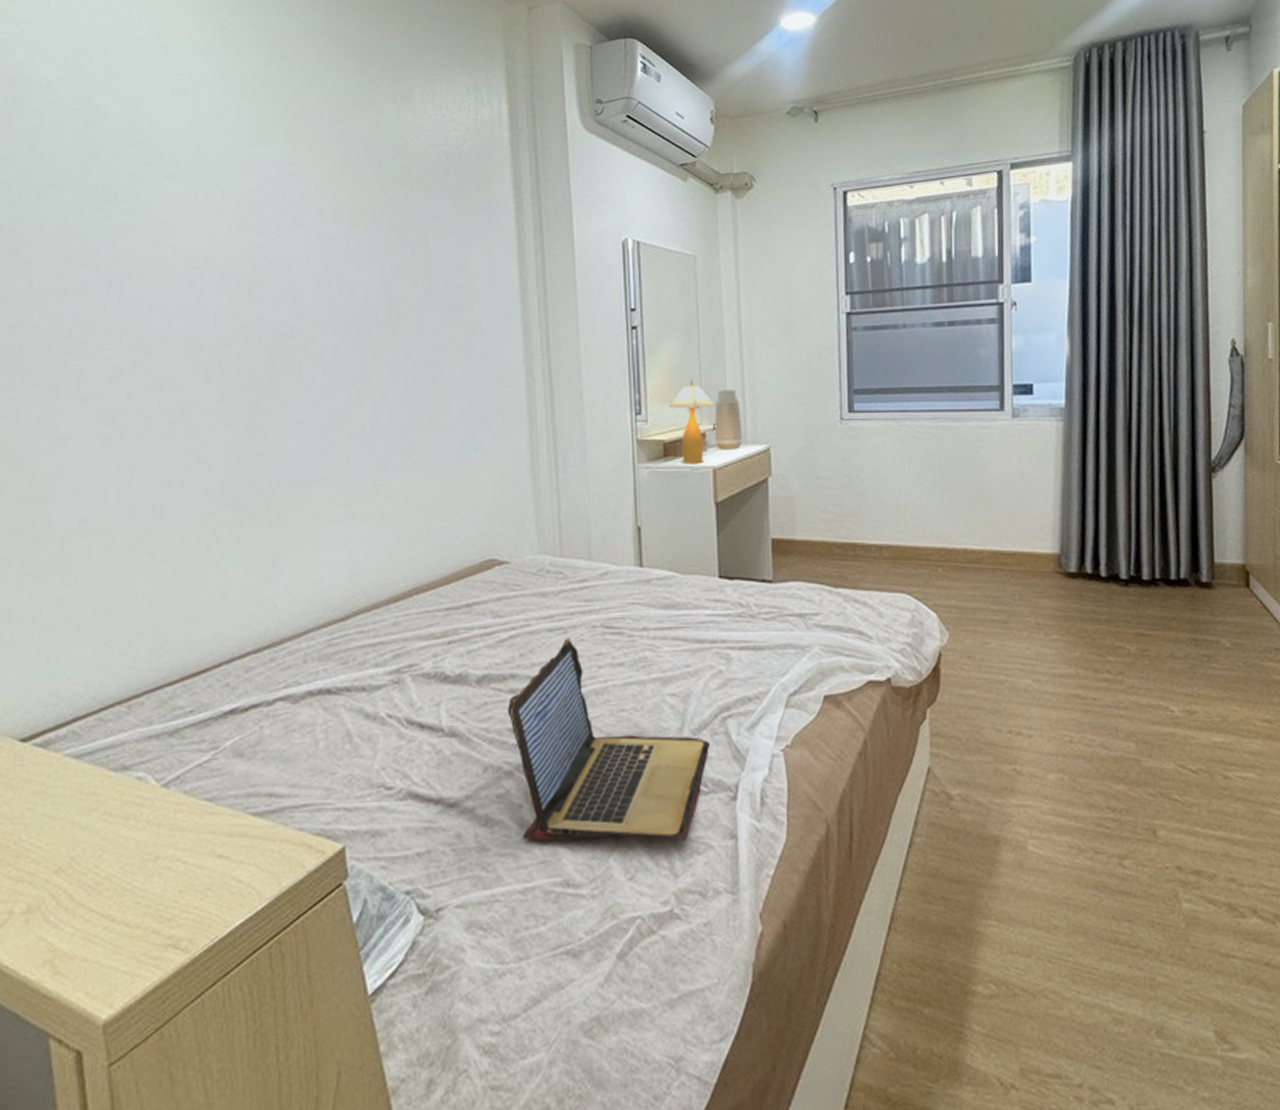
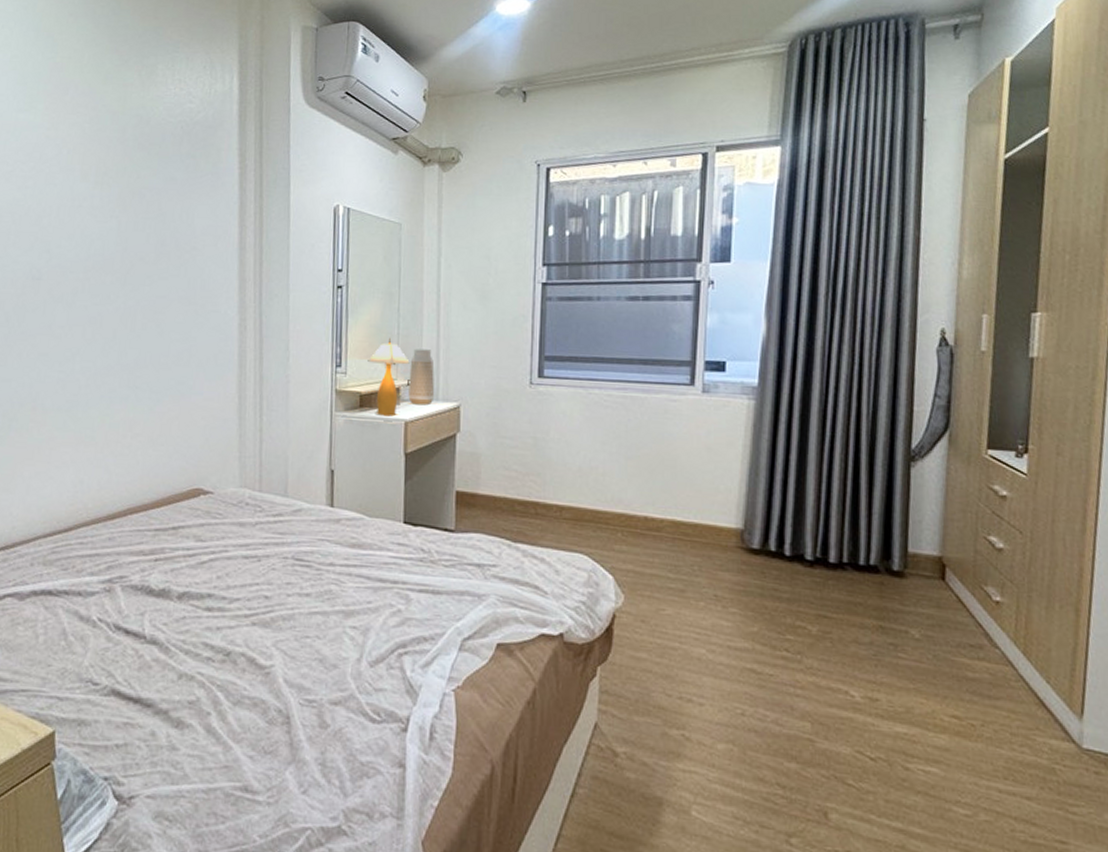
laptop: present [507,639,709,842] -> none [203,566,385,764]

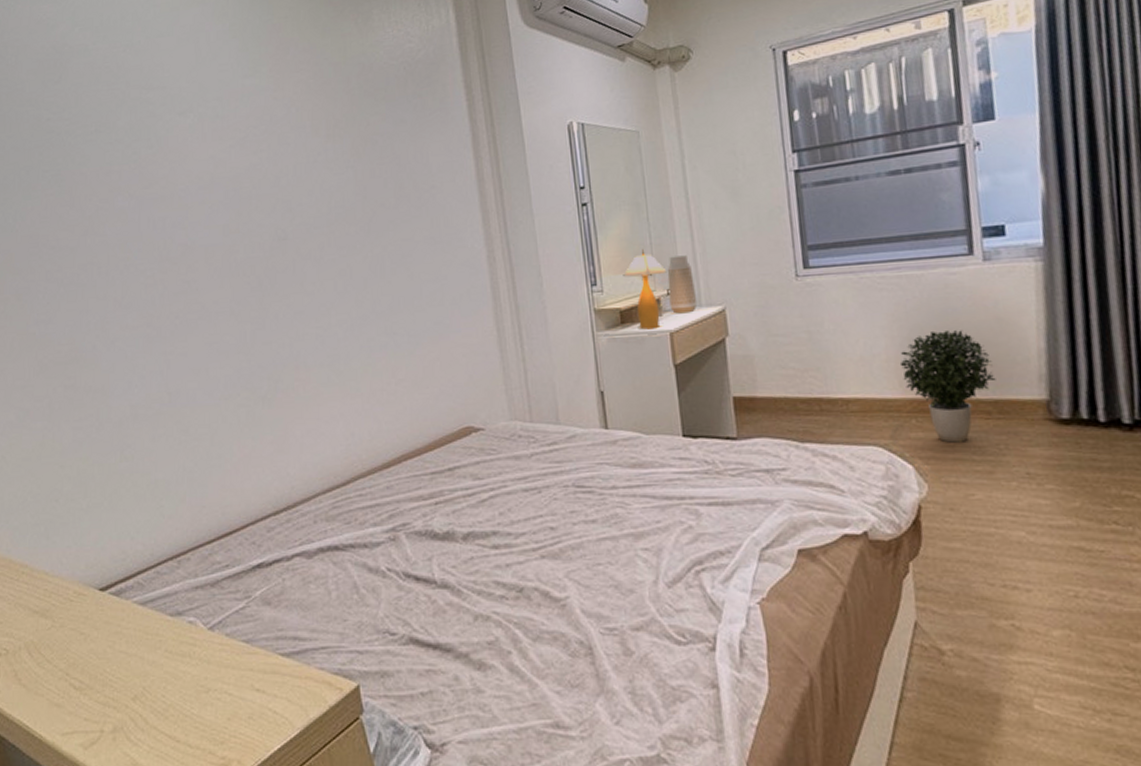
potted plant: none [614,451,699,560] -> present [899,330,996,443]

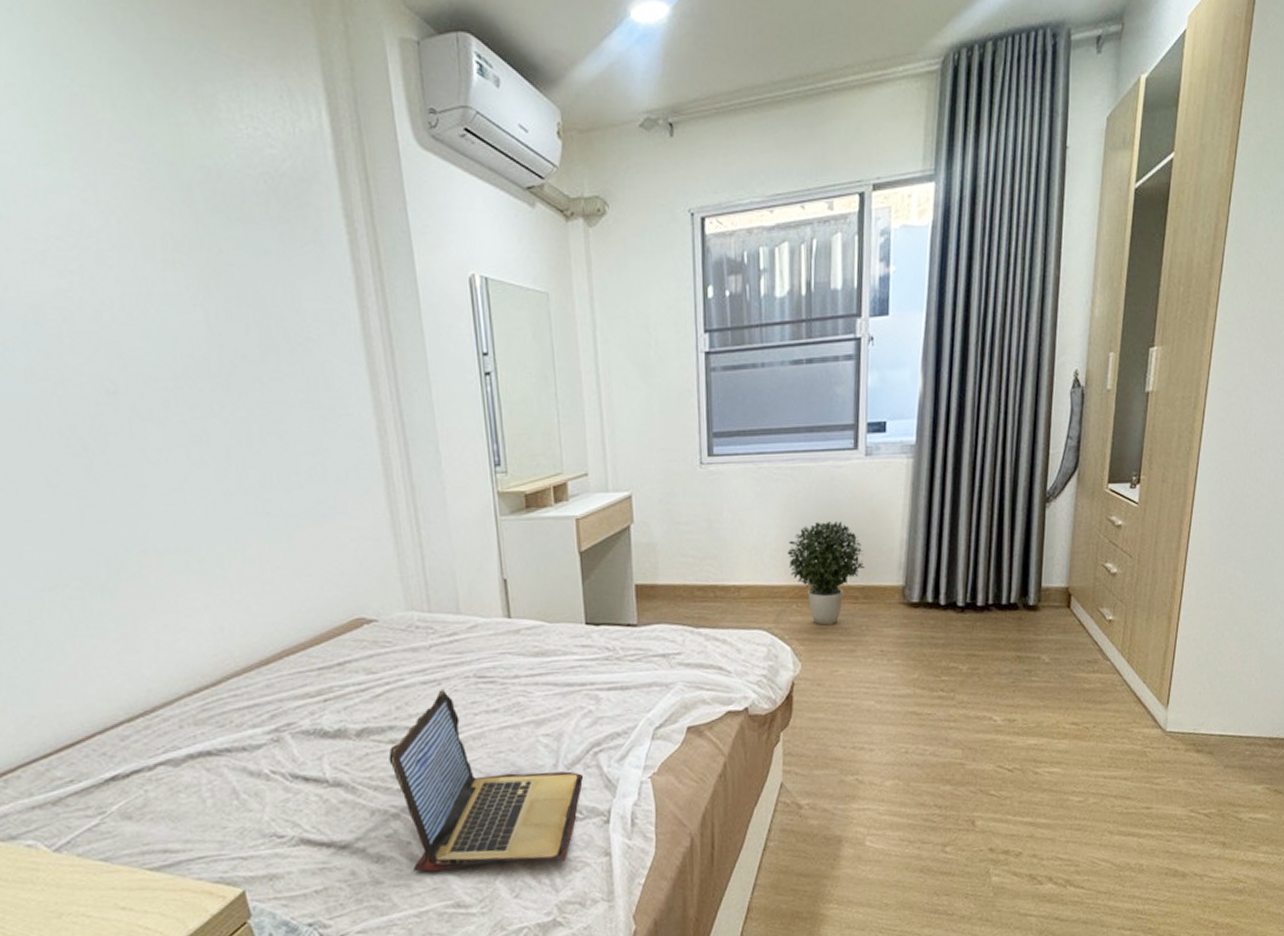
laptop: none [492,498,685,689] -> present [388,690,583,872]
table lamp: present [623,248,667,330] -> none [529,427,574,515]
vase: present [667,255,698,314] -> none [574,437,604,499]

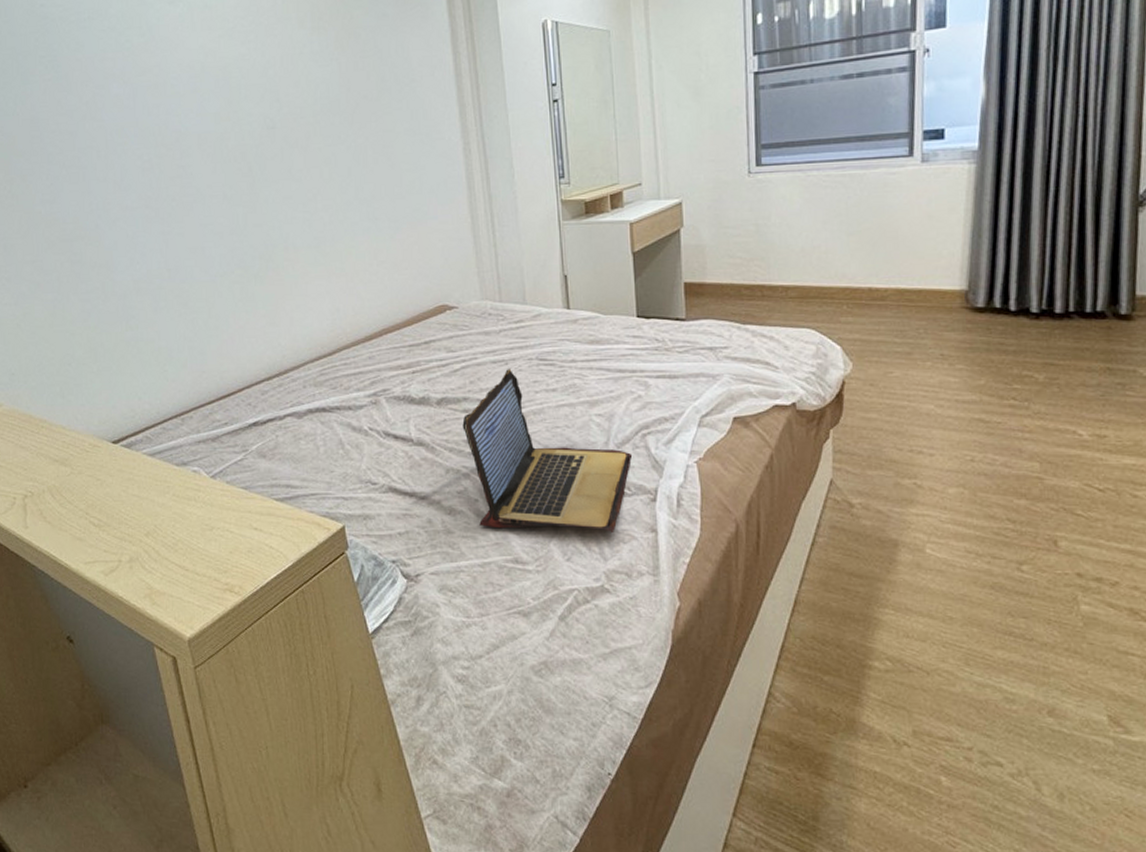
potted plant: present [787,521,865,626] -> none [837,225,922,327]

